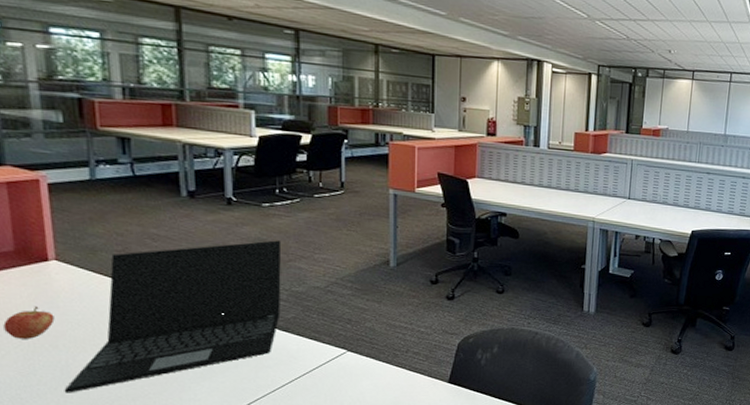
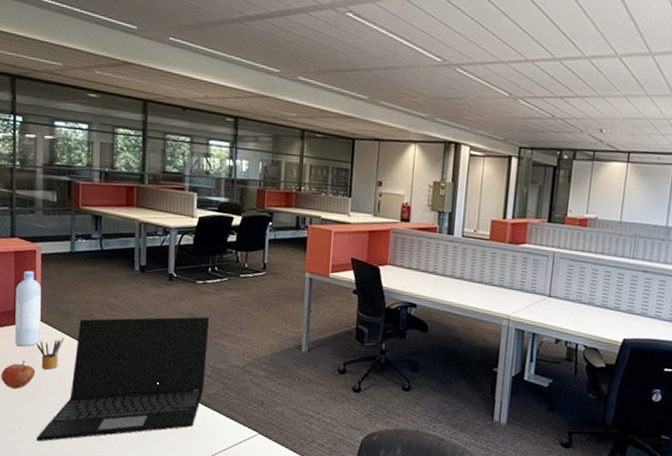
bottle: none [13,203,58,291] -> present [15,270,42,347]
pencil box: none [53,276,92,313] -> present [37,337,65,370]

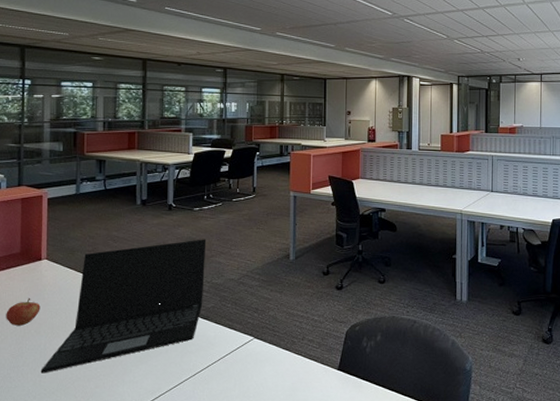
bottle: present [15,270,42,347] -> none [21,214,48,285]
pencil box: present [37,337,65,370] -> none [42,272,70,304]

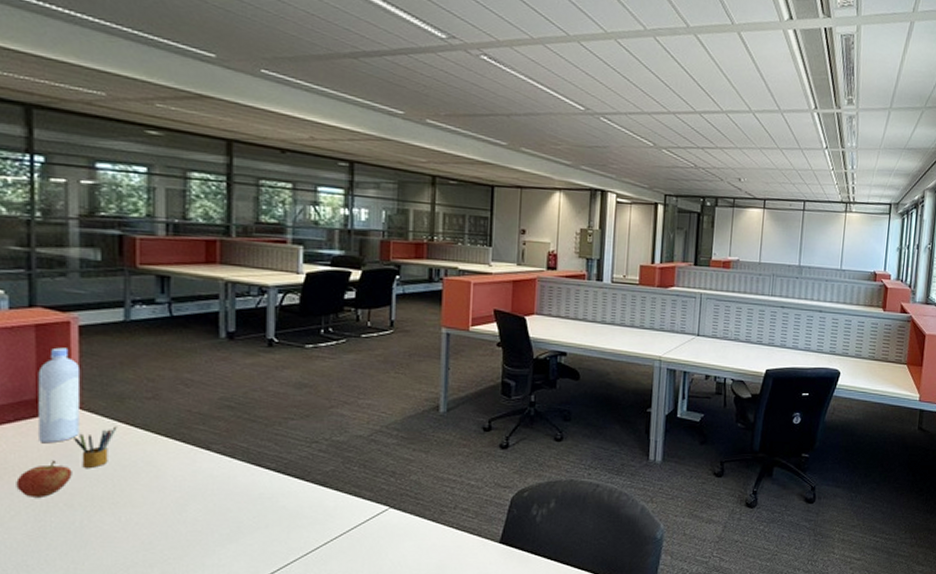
bottle: none [21,214,48,285] -> present [38,347,81,444]
laptop: present [40,239,207,374] -> none [75,385,324,559]
pencil box: none [42,272,70,304] -> present [74,426,117,468]

